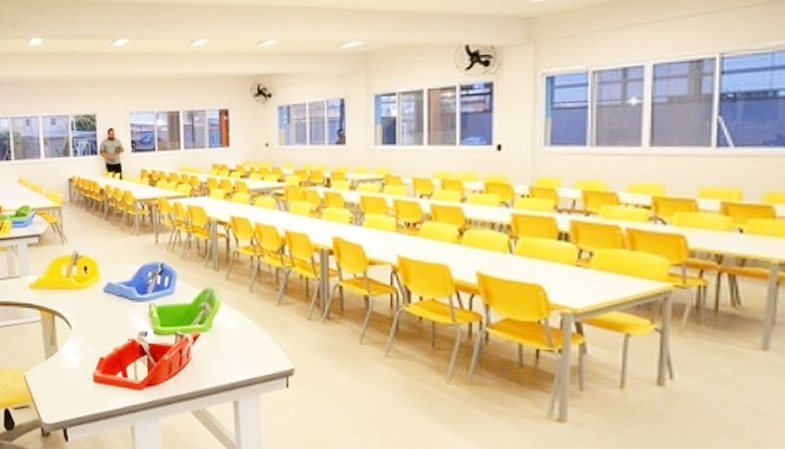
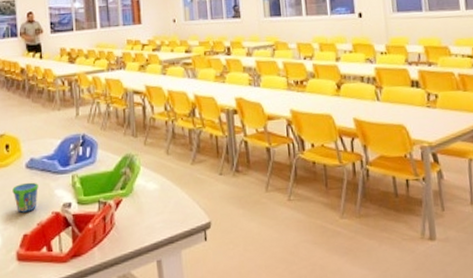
snack cup: none [90,306,115,336] -> present [12,182,38,213]

